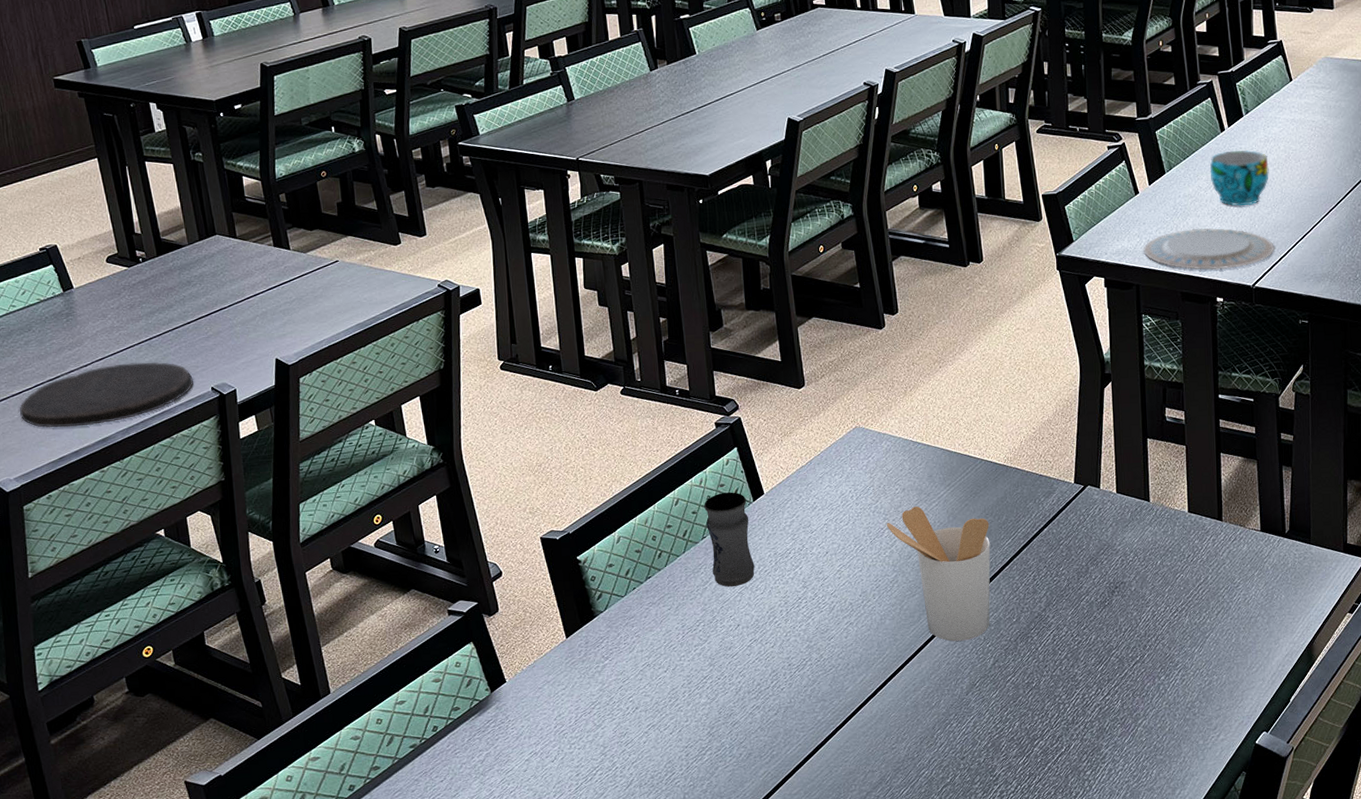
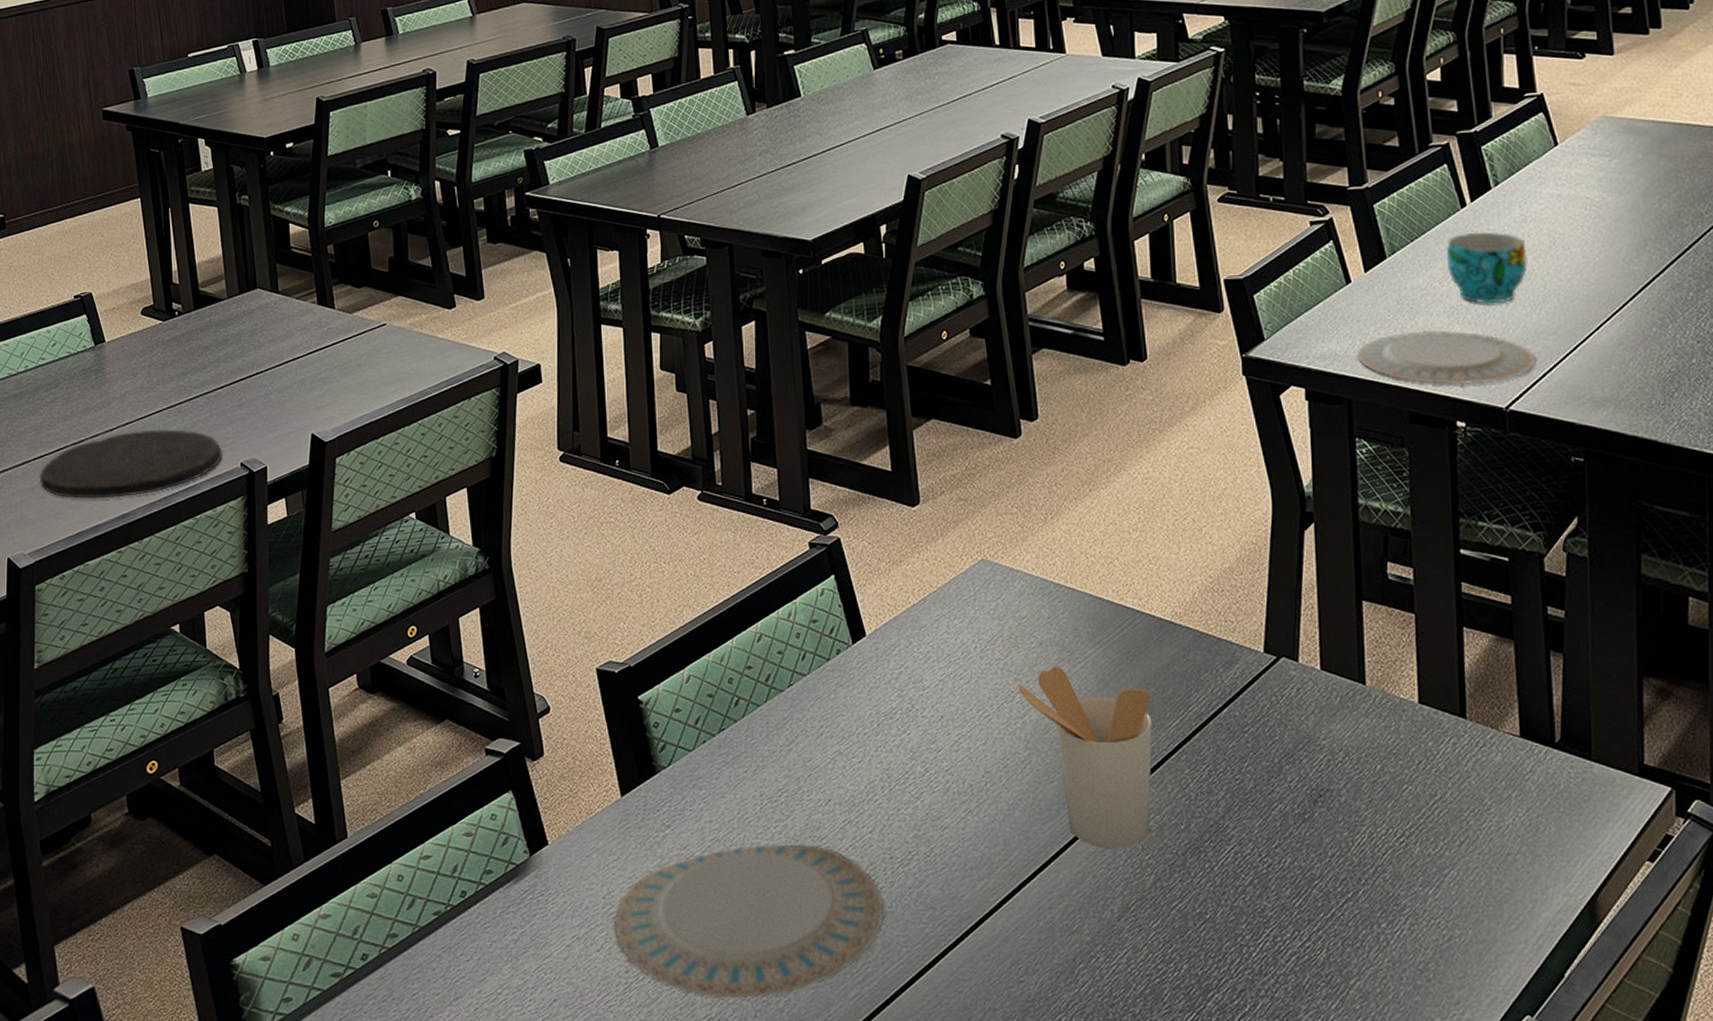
plate: none [565,661,785,786] -> present [614,844,884,998]
jar: present [704,492,755,587] -> none [792,630,852,750]

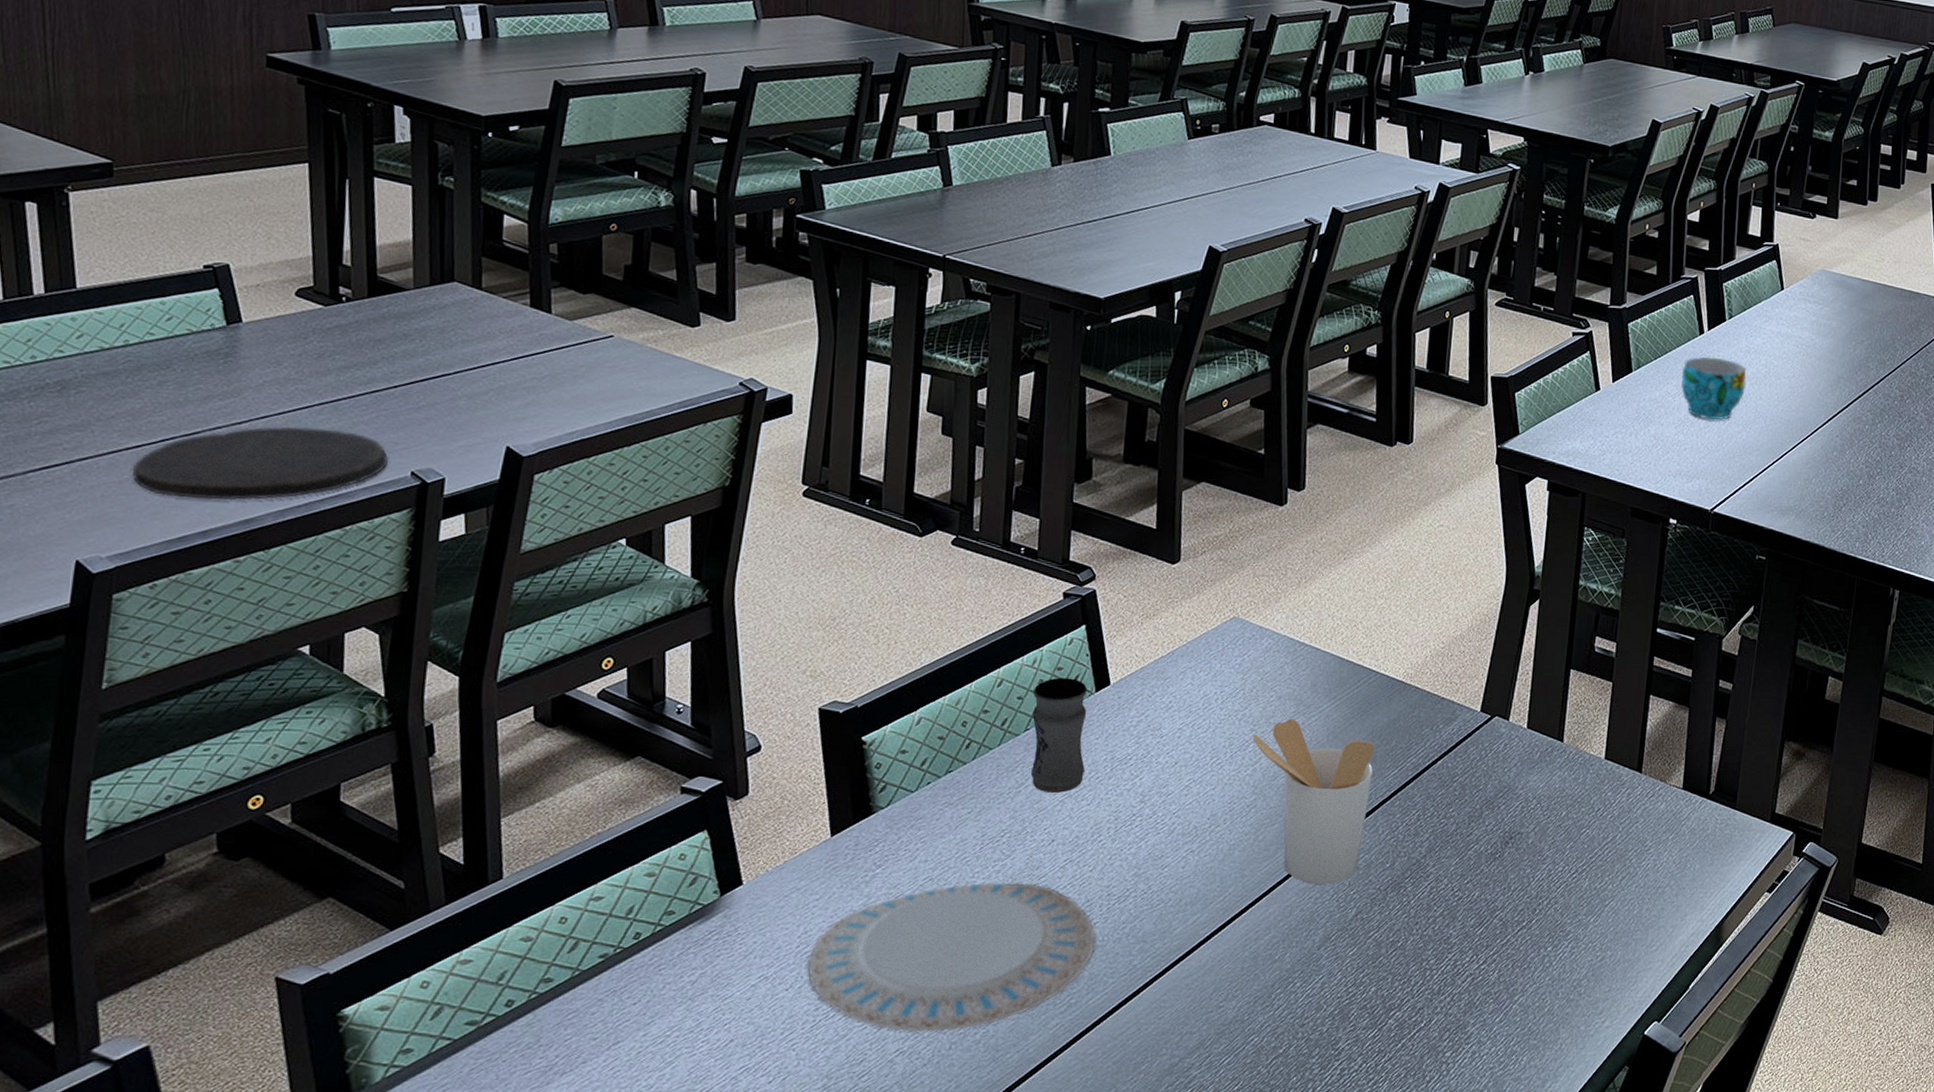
jar: none [792,630,852,750] -> present [1031,677,1088,793]
plate: present [1356,330,1536,385] -> none [1595,437,1740,488]

